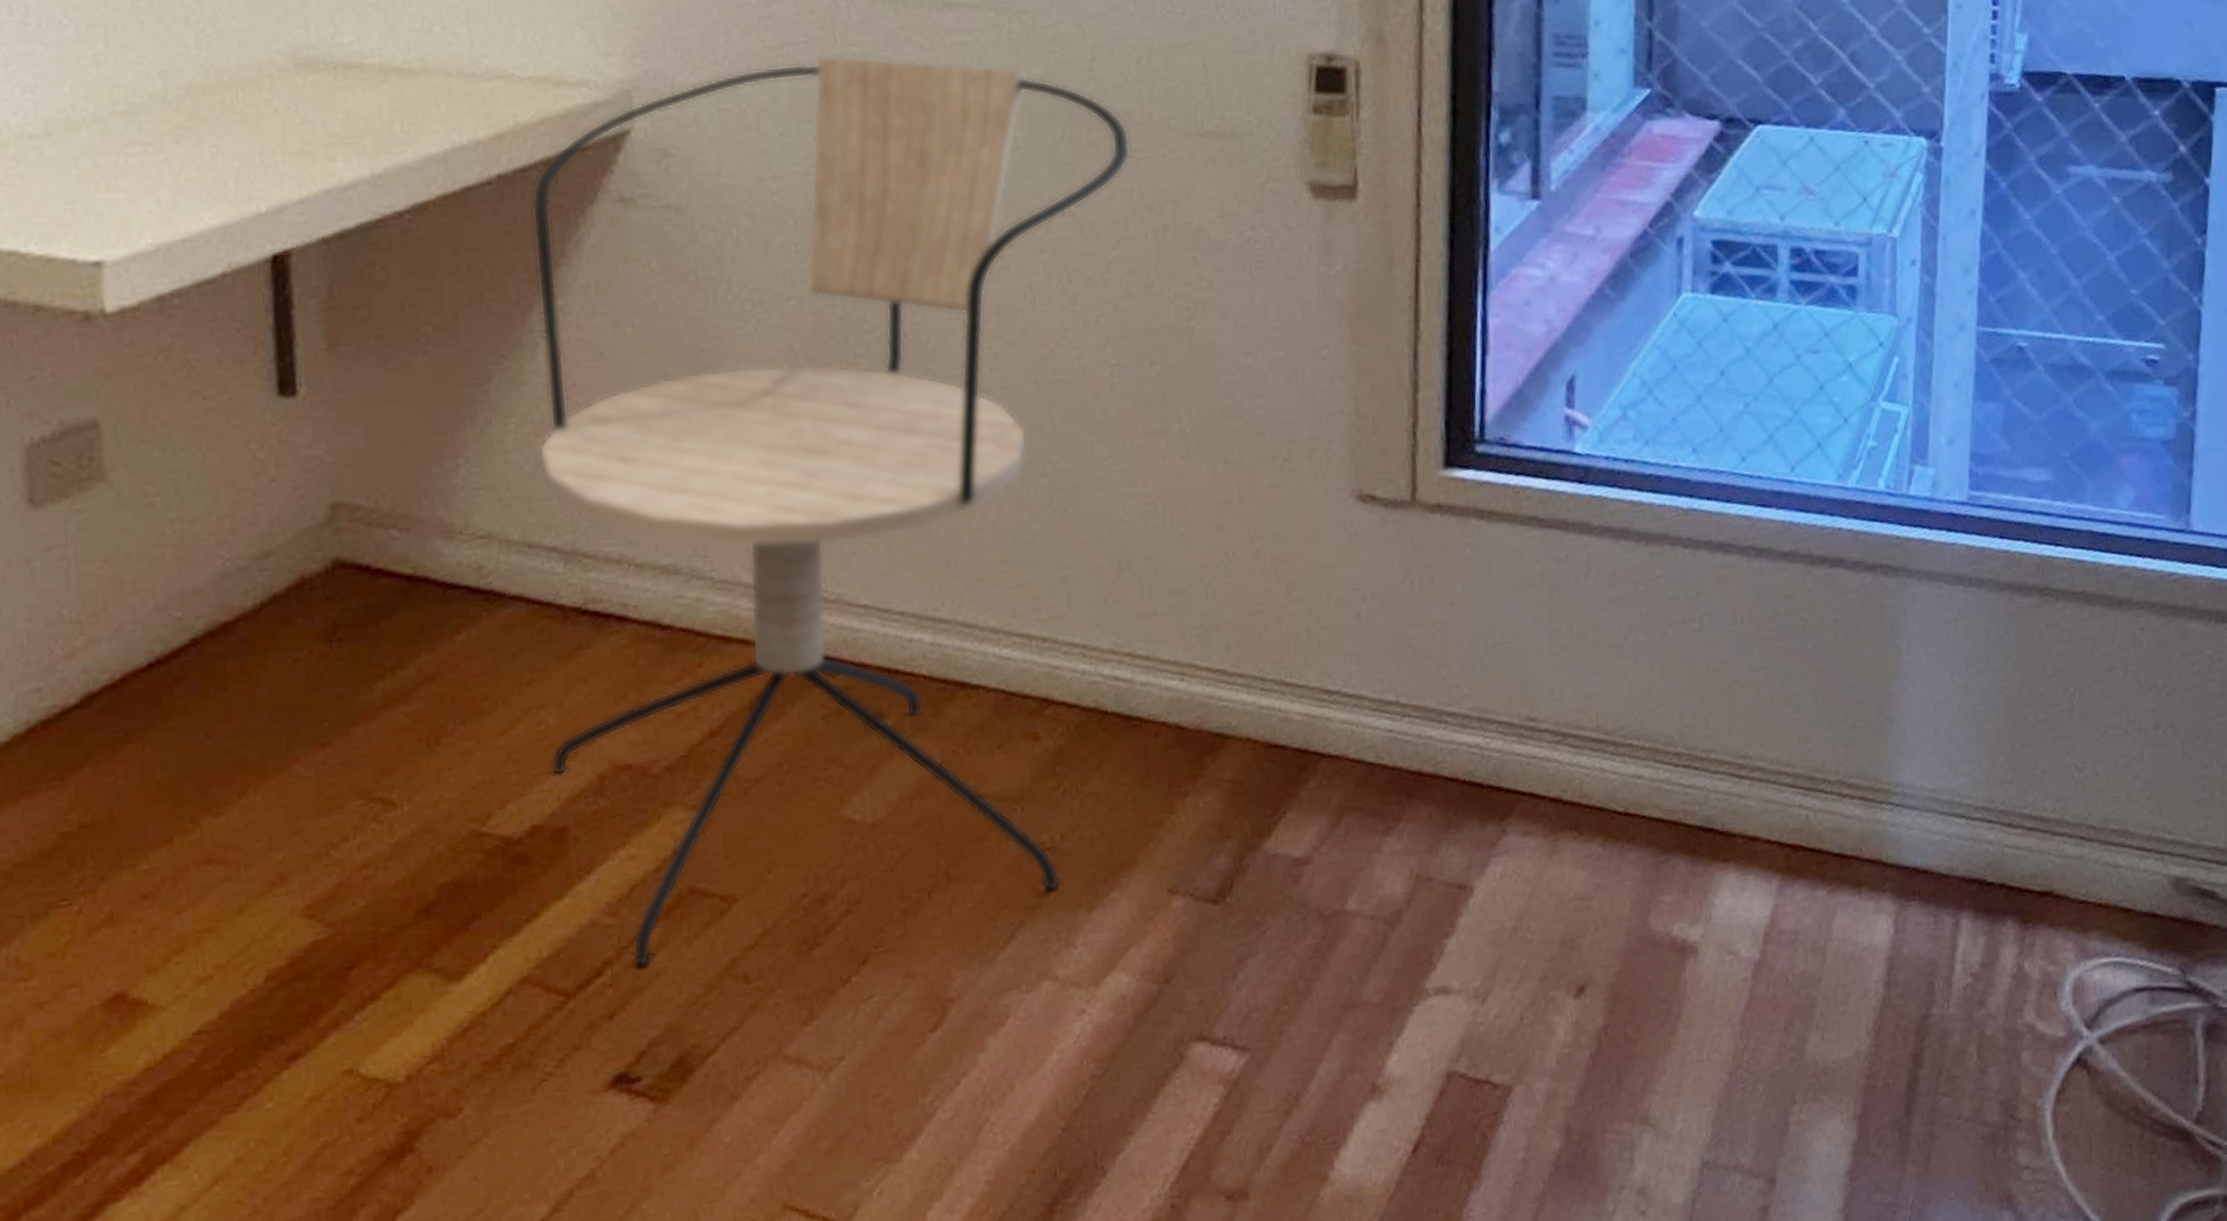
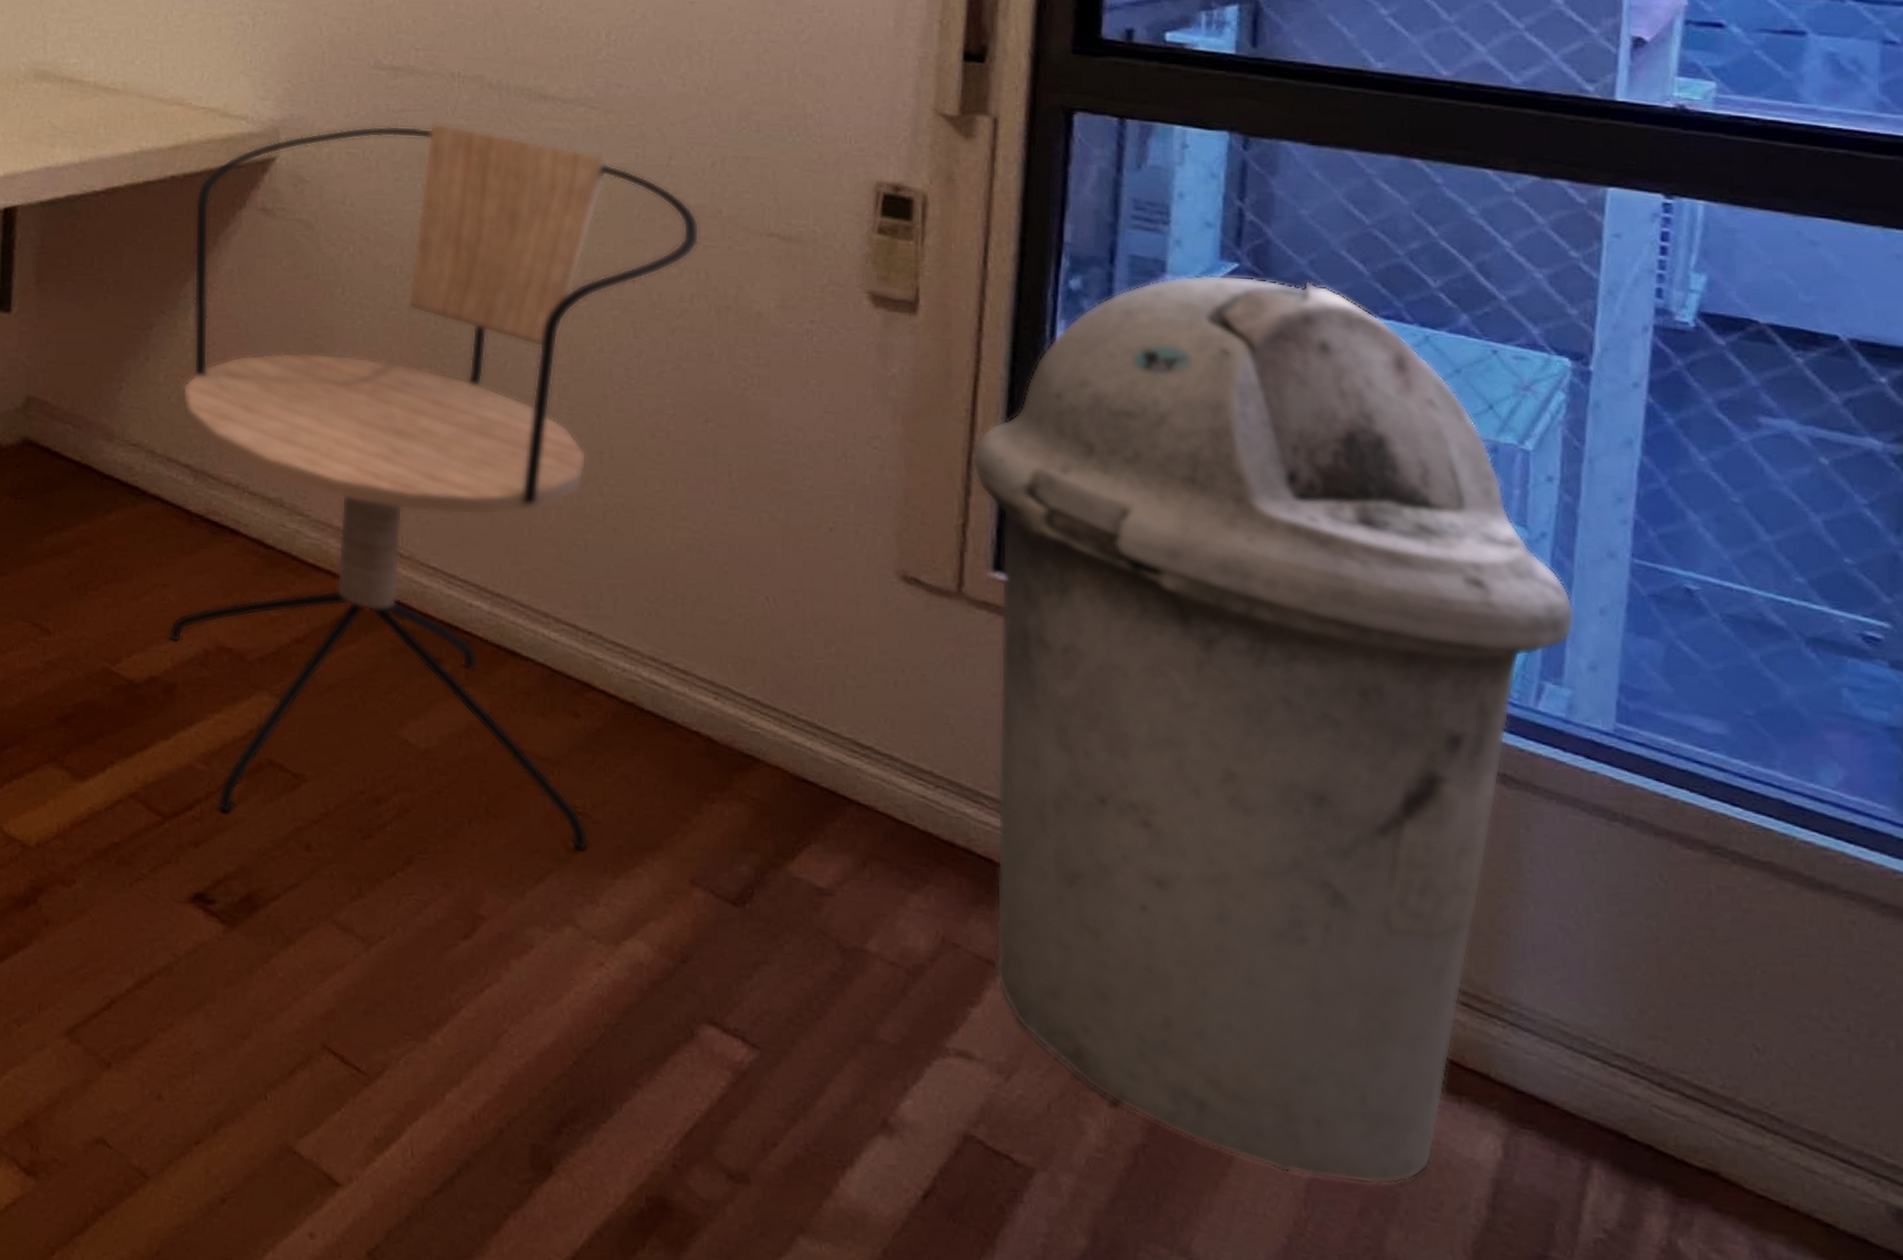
trash can: none [1418,97,1936,1012] -> present [972,274,1575,1184]

